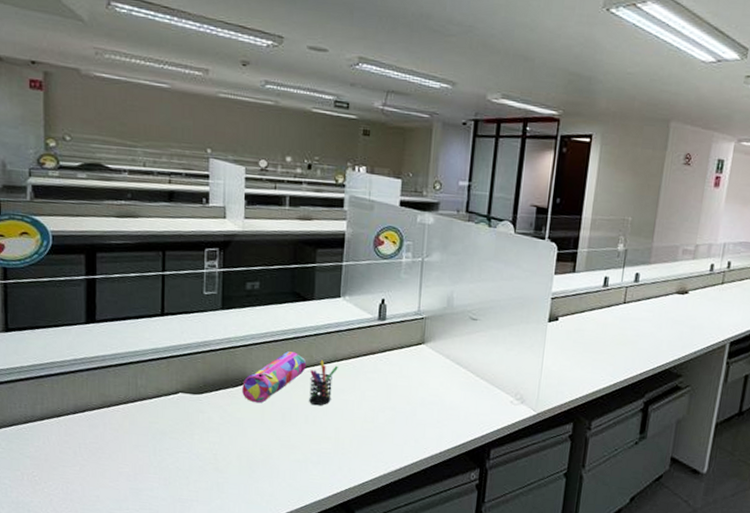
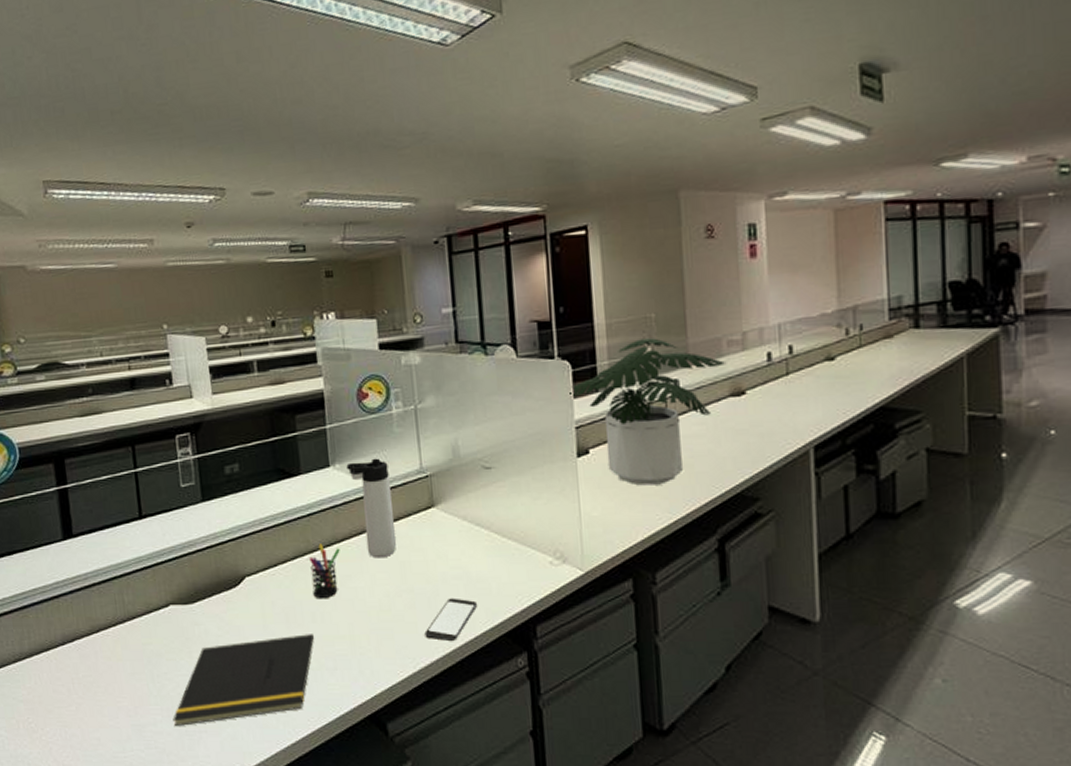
notepad: none [169,431,305,494] -> present [173,634,315,726]
pencil case: present [242,351,307,404] -> none [236,539,304,606]
thermos bottle: none [355,296,391,380] -> present [346,458,397,558]
smartphone: none [398,418,446,454] -> present [424,598,477,642]
potted plant: none [552,236,679,354] -> present [570,338,727,486]

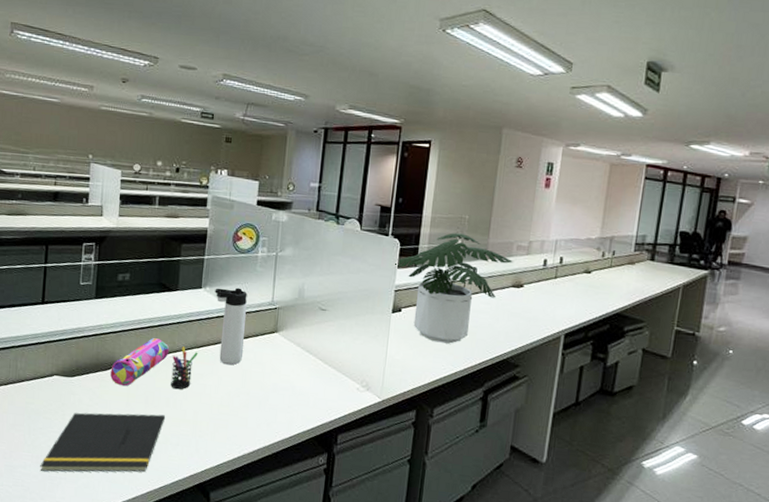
pencil case: none [236,539,304,606] -> present [110,338,170,387]
smartphone: present [424,598,477,642] -> none [252,403,296,438]

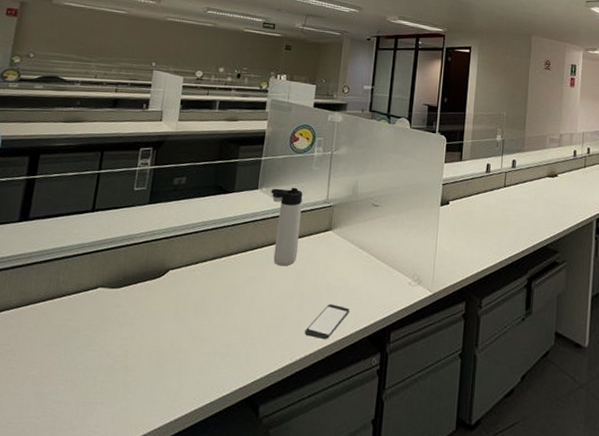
notepad: present [40,412,166,472] -> none [73,323,216,397]
pencil case: present [110,338,170,387] -> none [159,242,223,295]
pen holder: present [171,346,198,390] -> none [222,249,252,295]
smartphone: none [252,403,296,438] -> present [304,303,349,340]
potted plant: present [395,233,514,344] -> none [442,128,548,234]

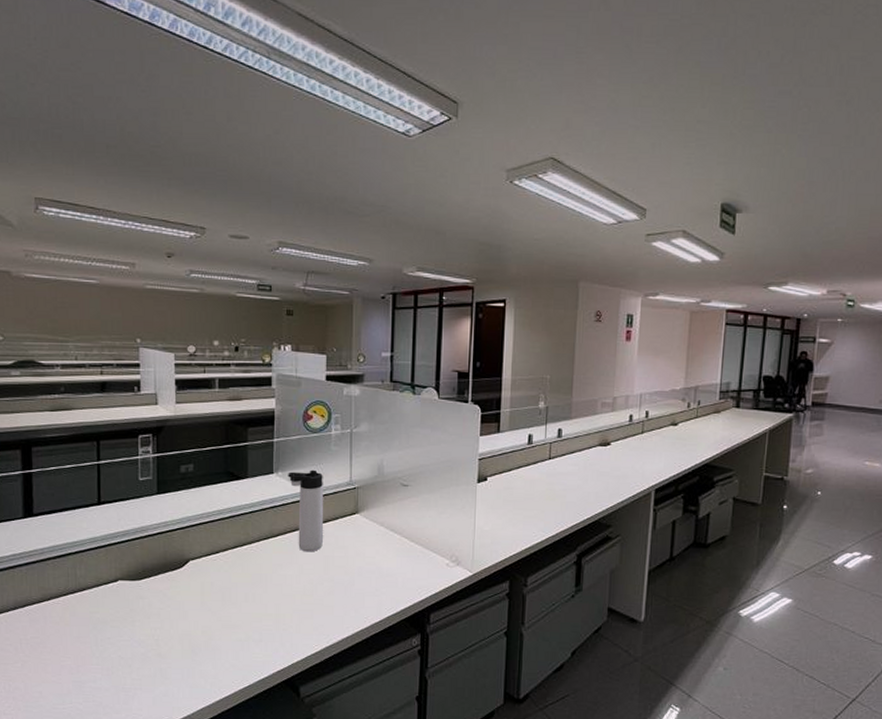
smartphone: present [304,303,349,340] -> none [339,588,384,623]

